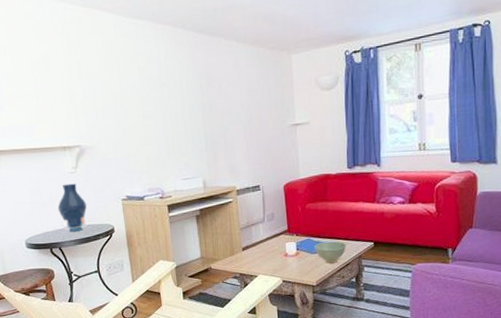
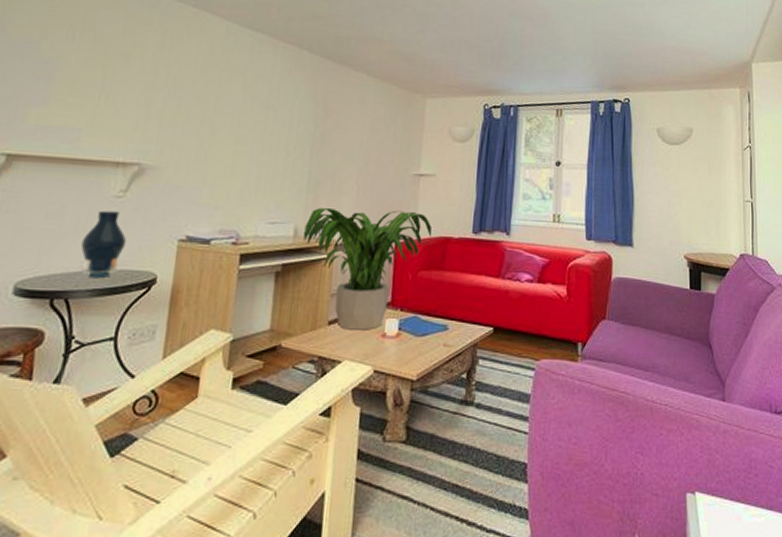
potted plant: none [210,156,313,253] -> present [303,208,432,330]
bowl: present [314,241,347,264] -> none [420,321,461,351]

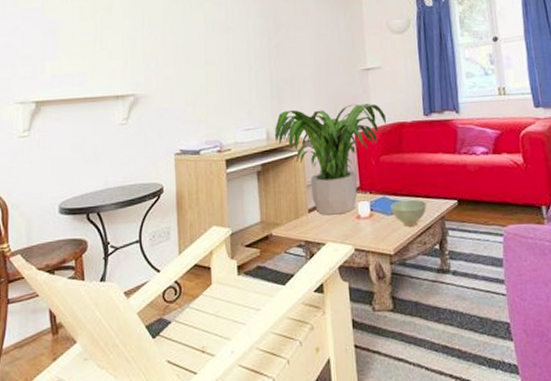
vase: present [80,210,127,279] -> none [101,136,135,194]
bowl: none [420,321,461,351] -> present [390,199,428,227]

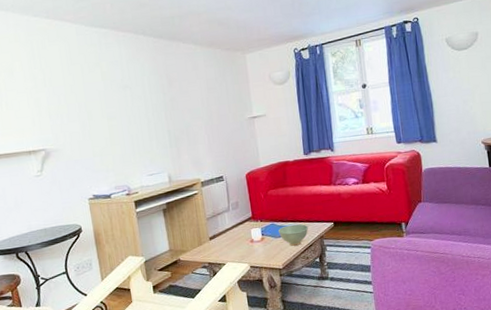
potted plant: present [274,103,387,216] -> none [175,147,273,242]

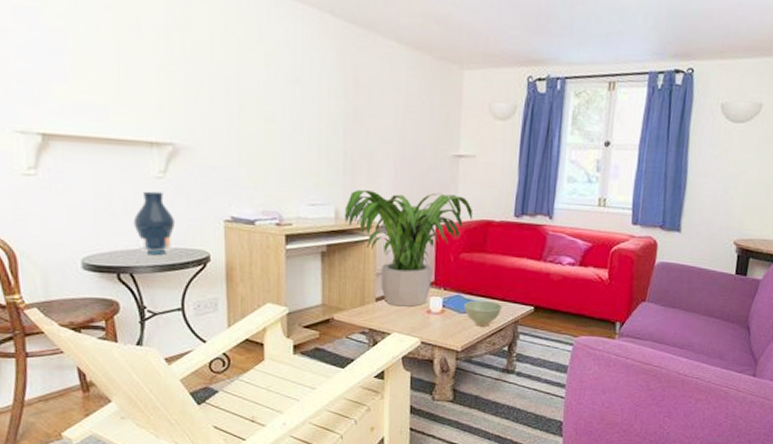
vase: none [23,186,54,236] -> present [133,191,176,256]
potted plant: none [175,147,273,242] -> present [344,190,473,307]

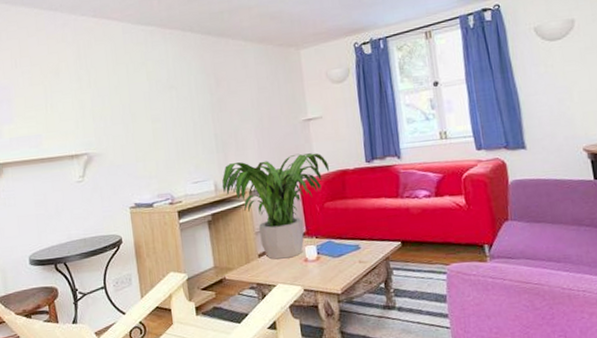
vase: present [133,191,176,256] -> none [63,193,94,246]
bowl: present [463,300,503,327] -> none [335,242,372,268]

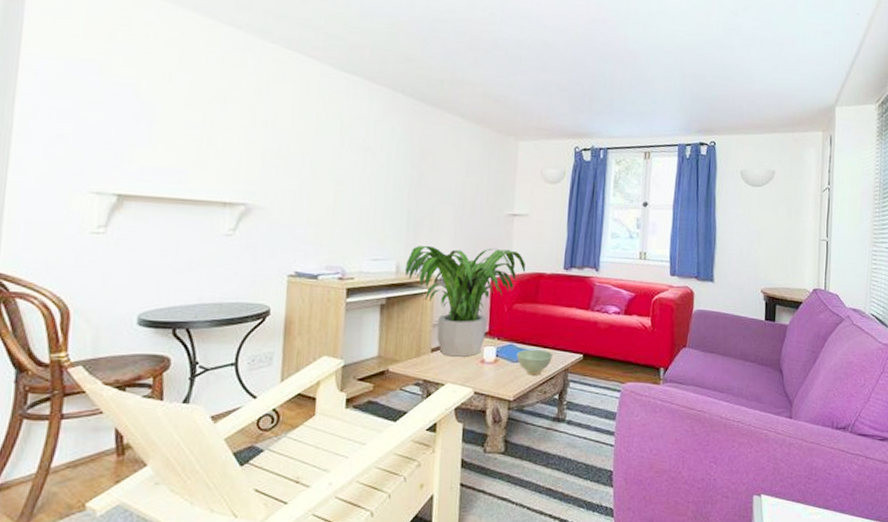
bowl: none [335,242,372,268] -> present [516,349,554,375]

